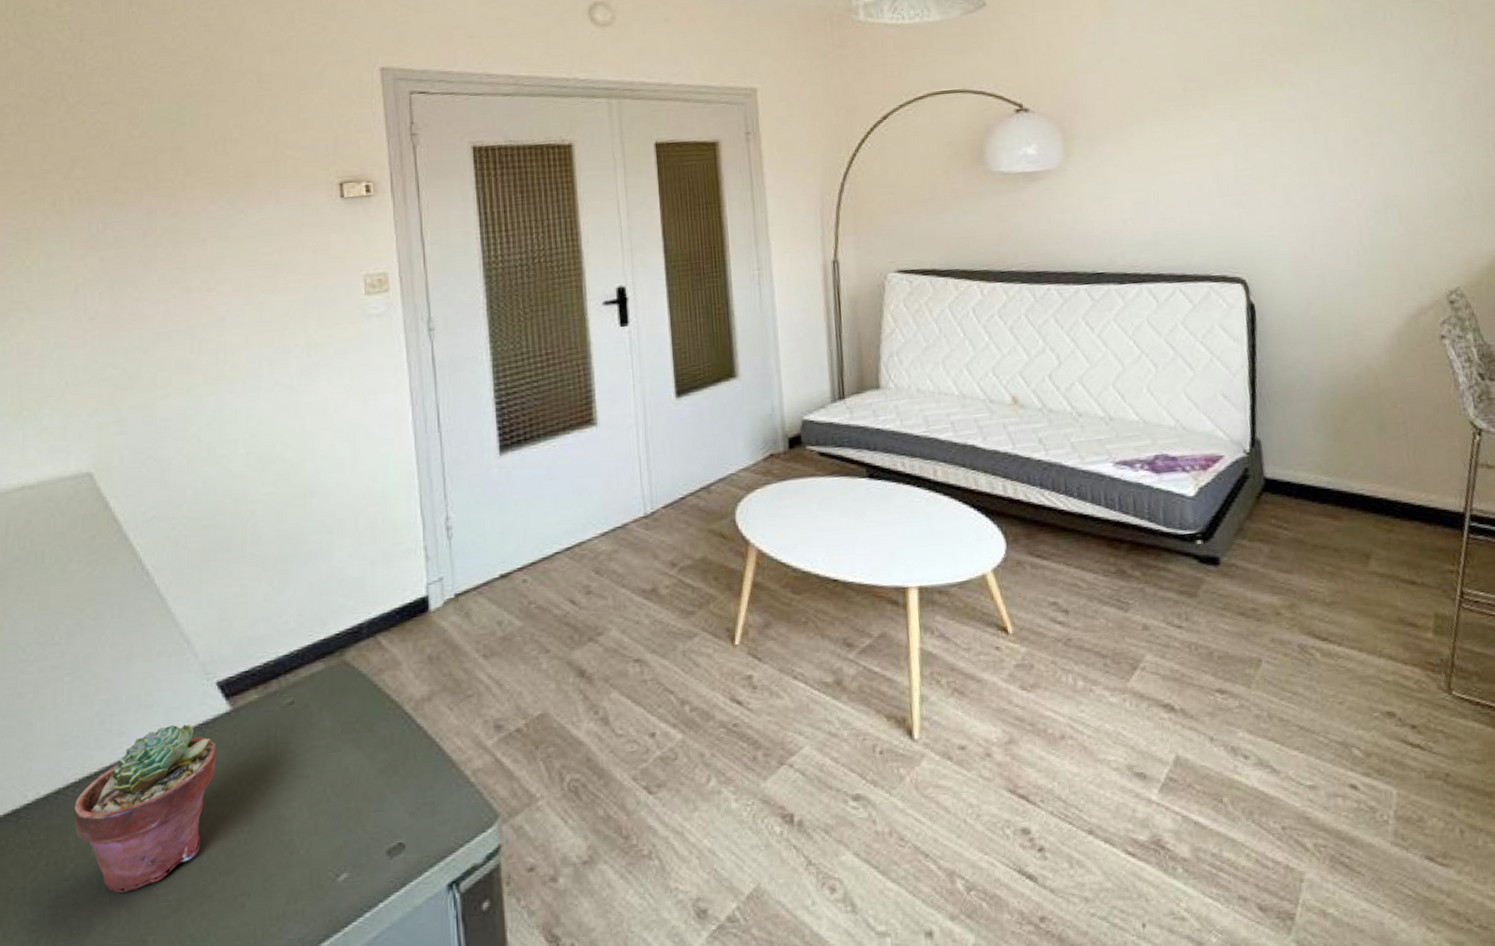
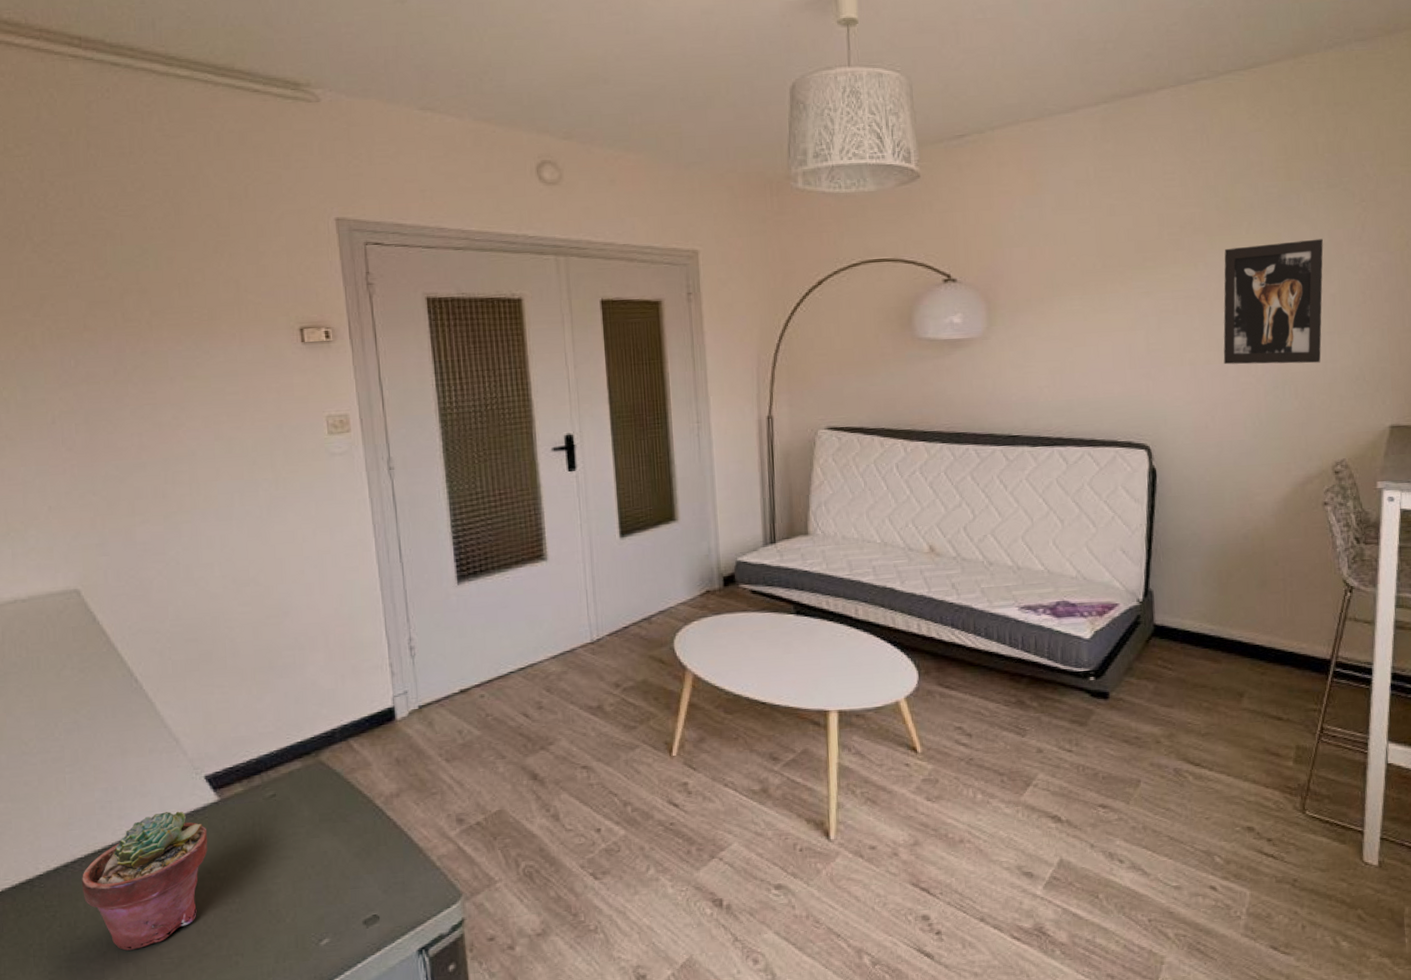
wall art: none [1310,53,1424,190] -> present [1223,239,1323,365]

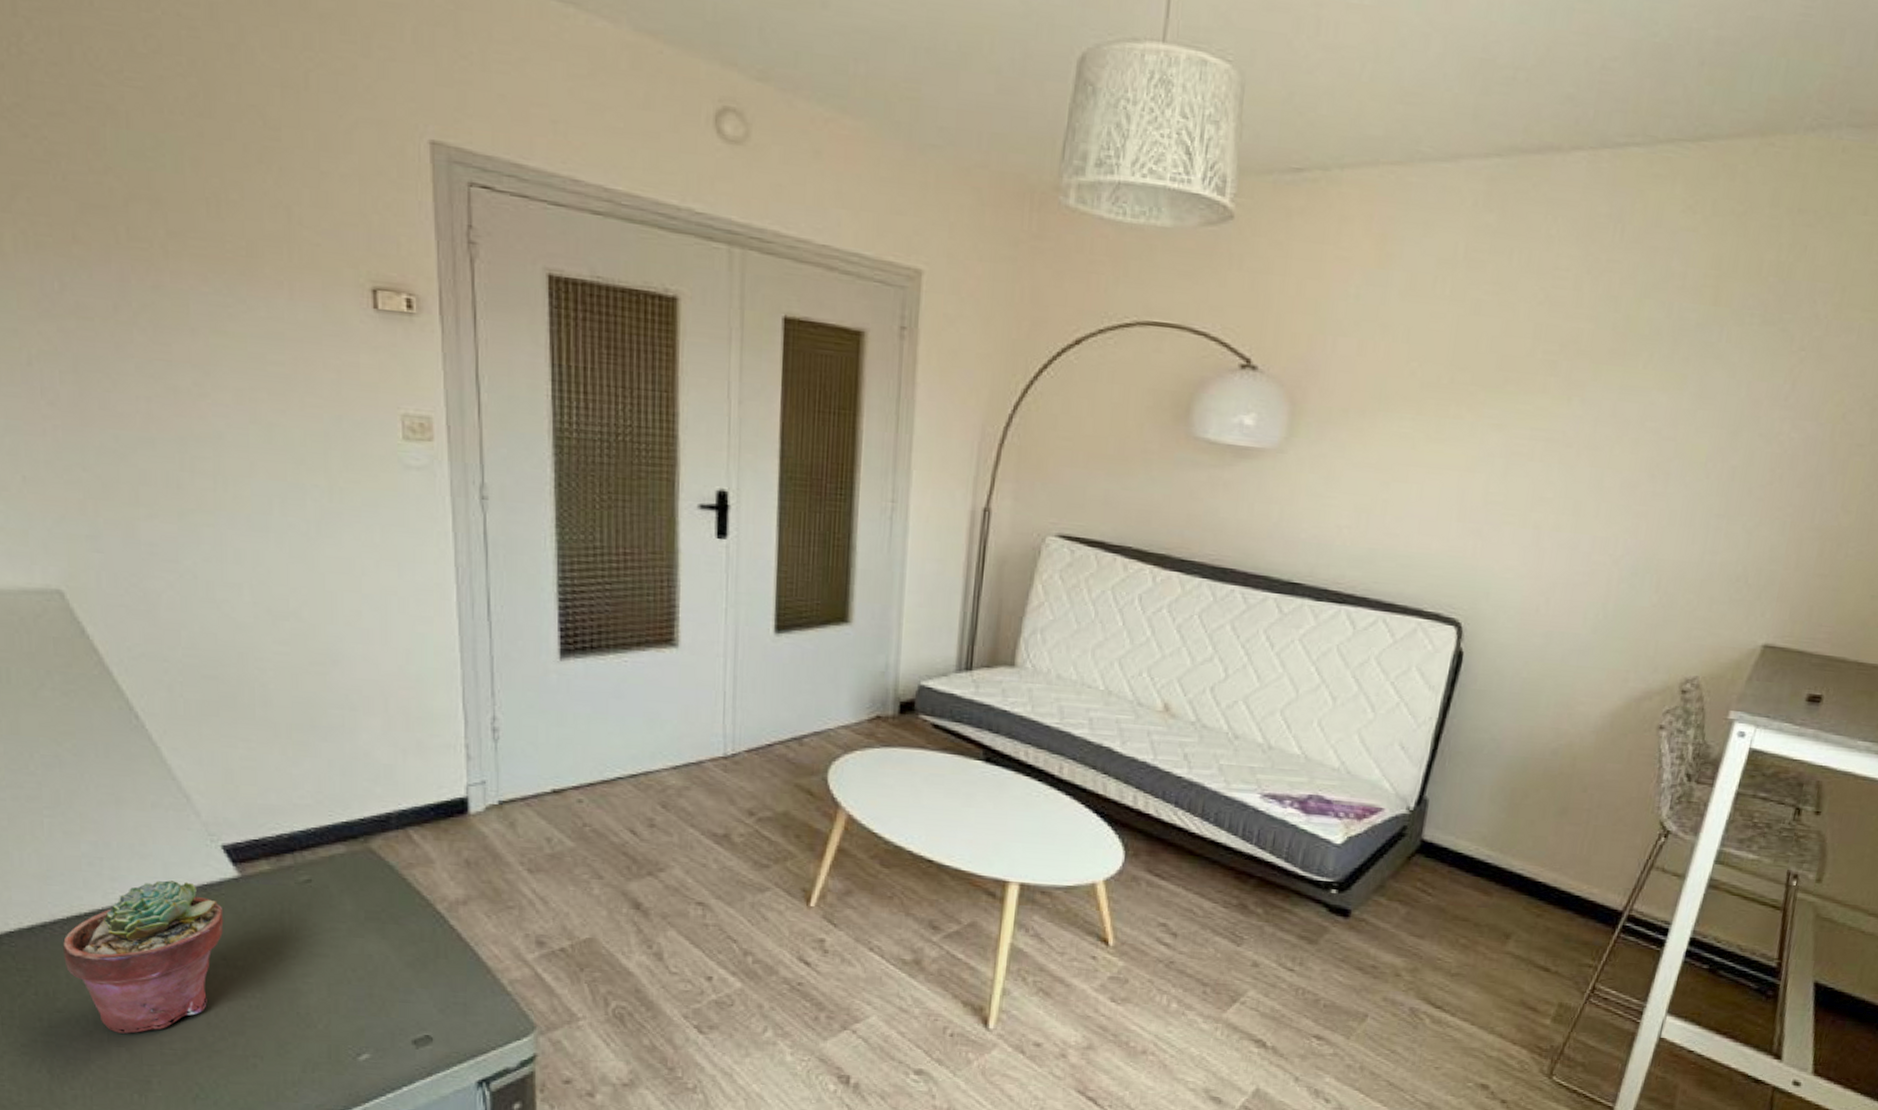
wall art: present [1223,239,1323,365] -> none [1576,383,1739,552]

